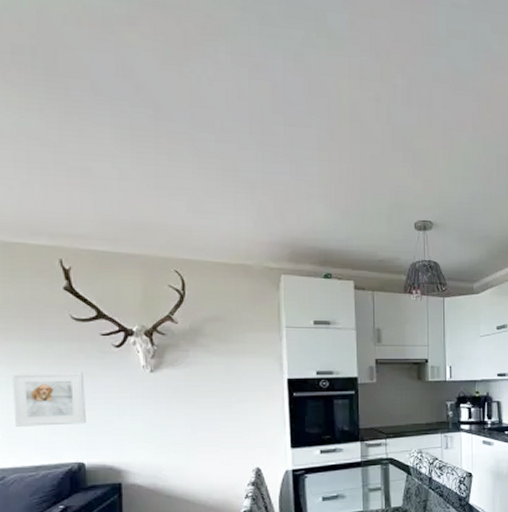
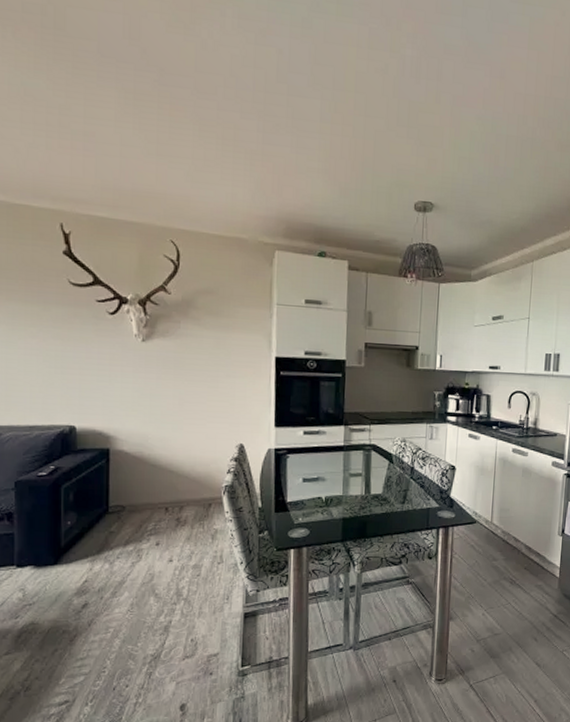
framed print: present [12,371,86,427] -> none [11,333,79,388]

